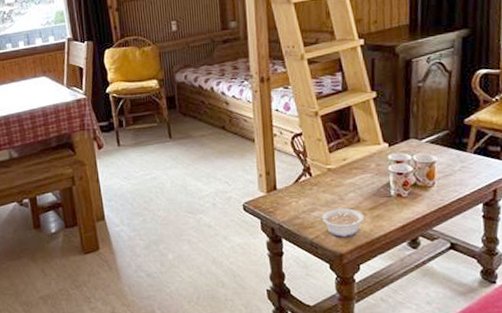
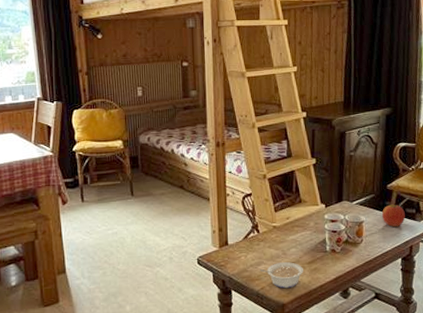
apple: none [458,141,488,167] -> present [382,204,405,227]

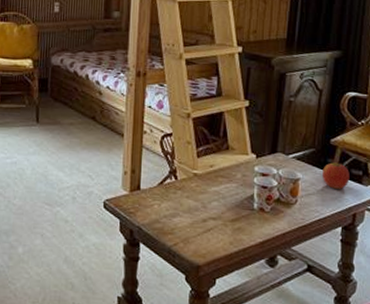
legume: present [260,262,303,289] -> none [174,216,225,248]

